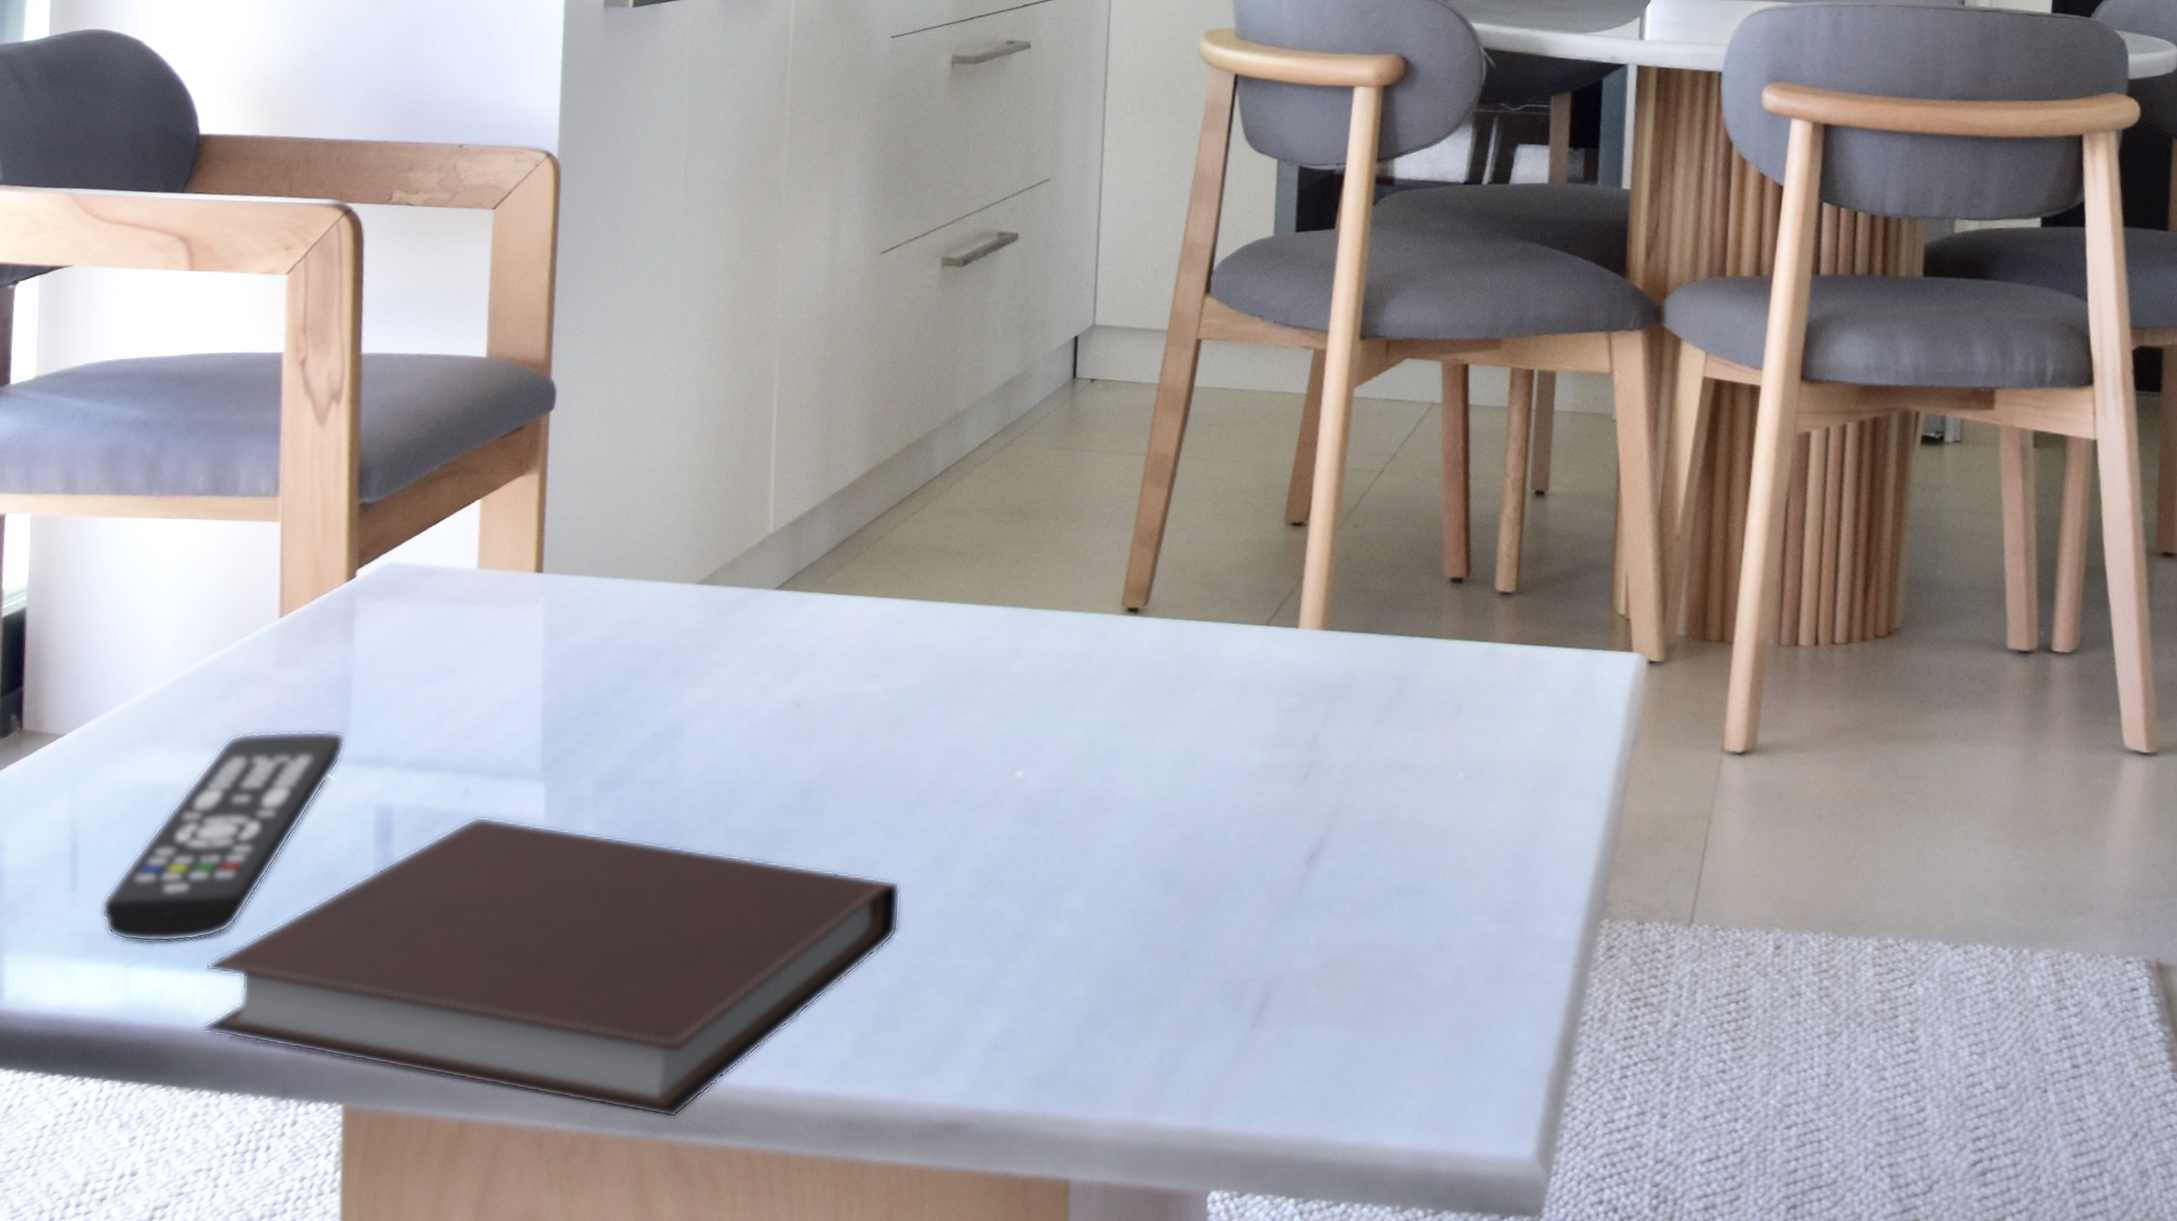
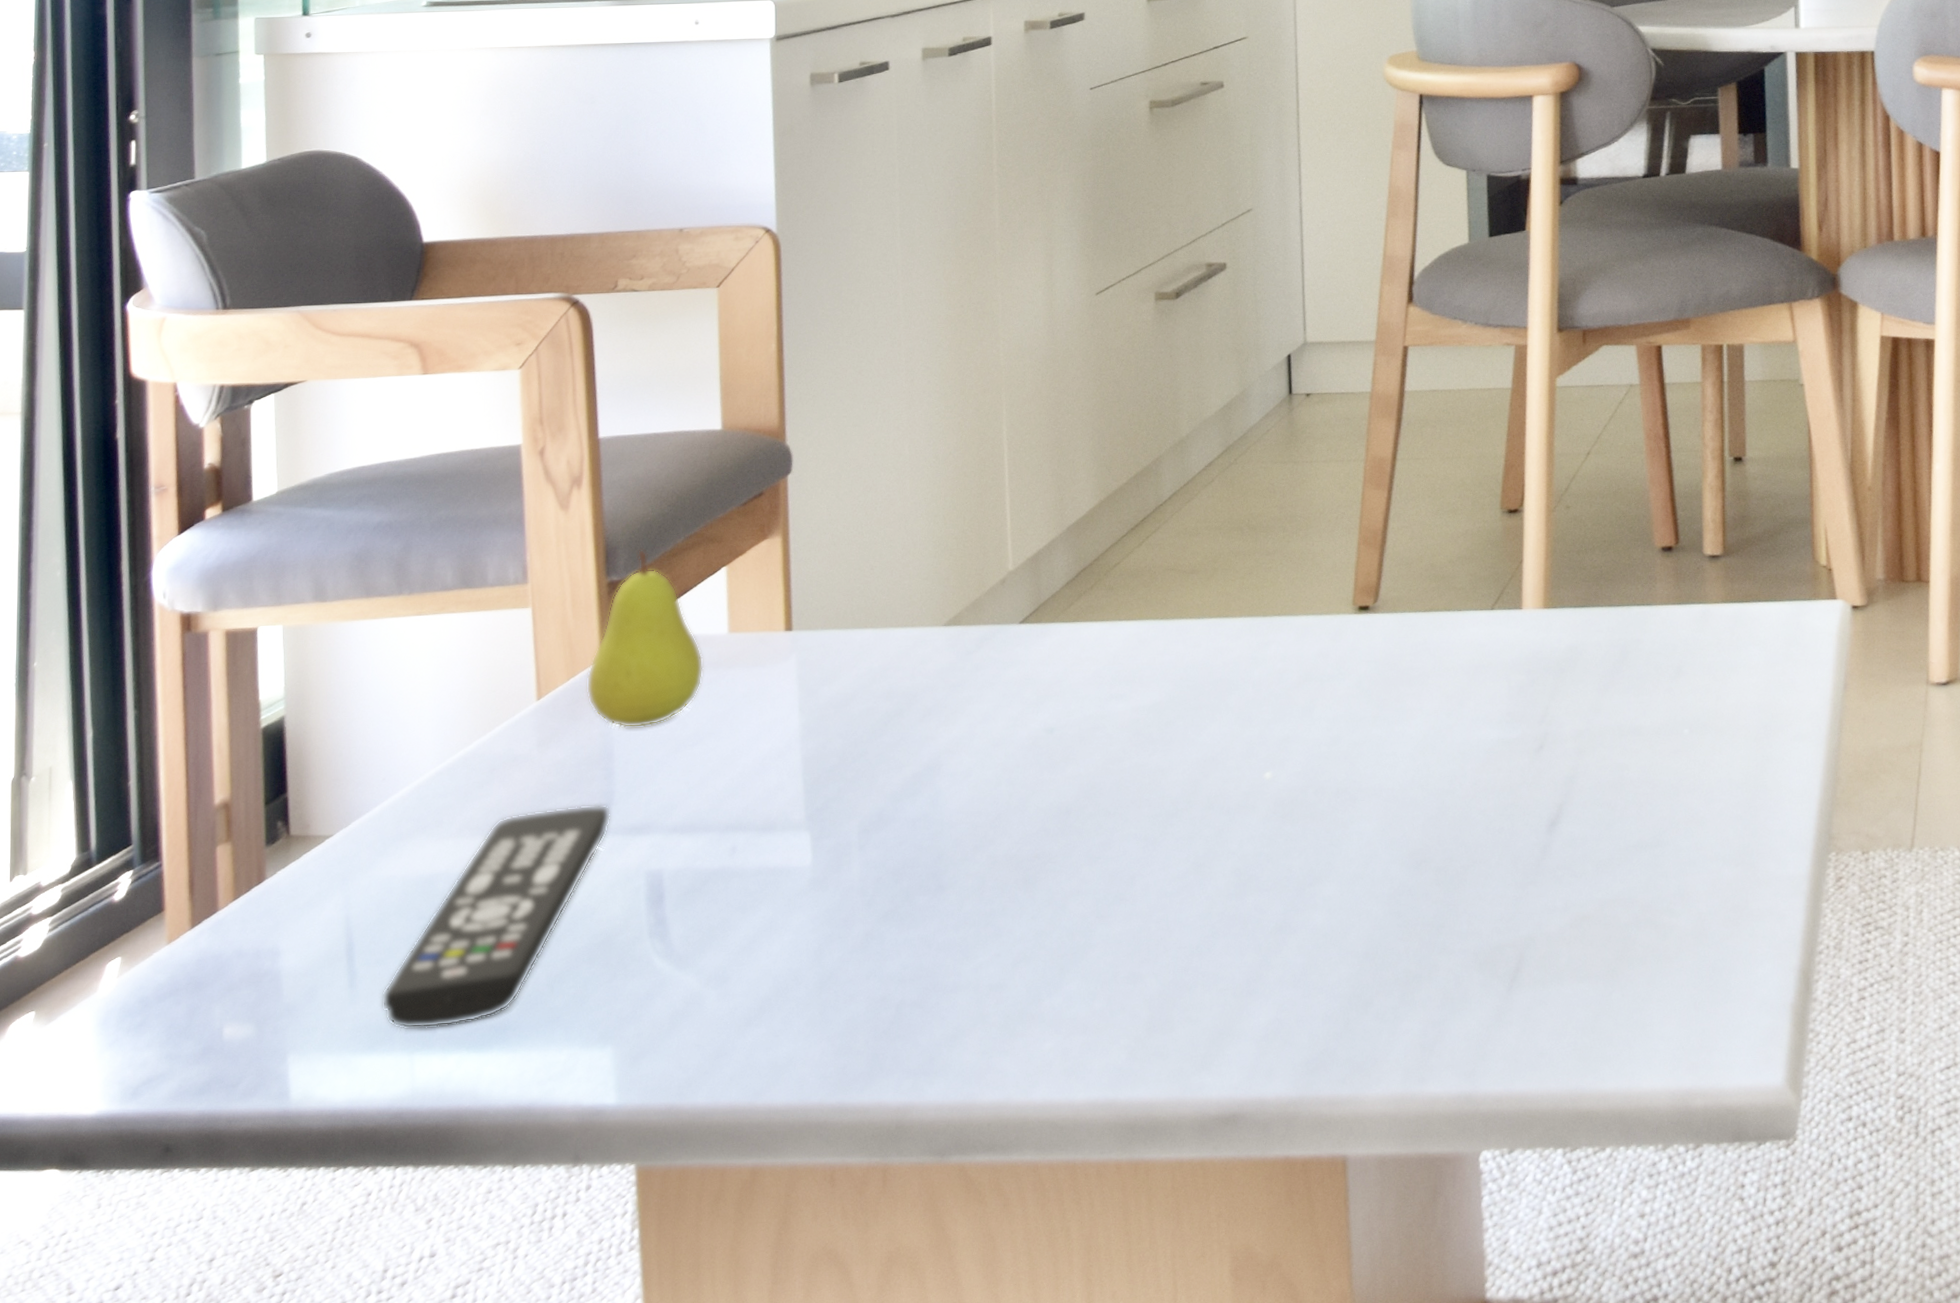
notebook: present [202,816,901,1118] -> none [489,871,1164,1140]
fruit: none [329,474,451,658] -> present [586,550,703,728]

